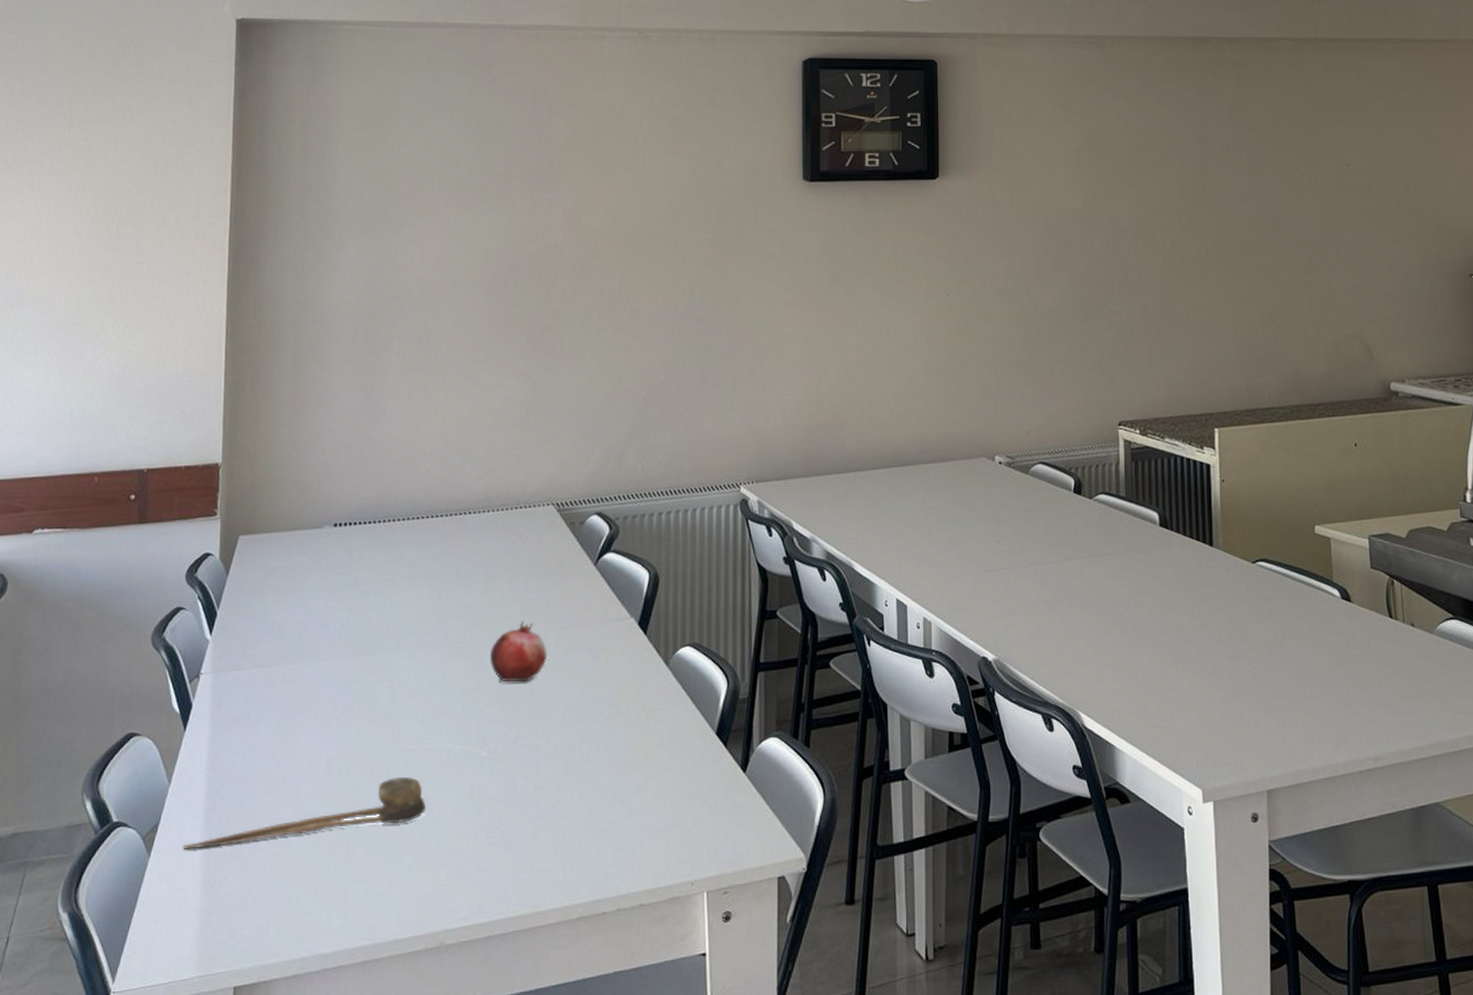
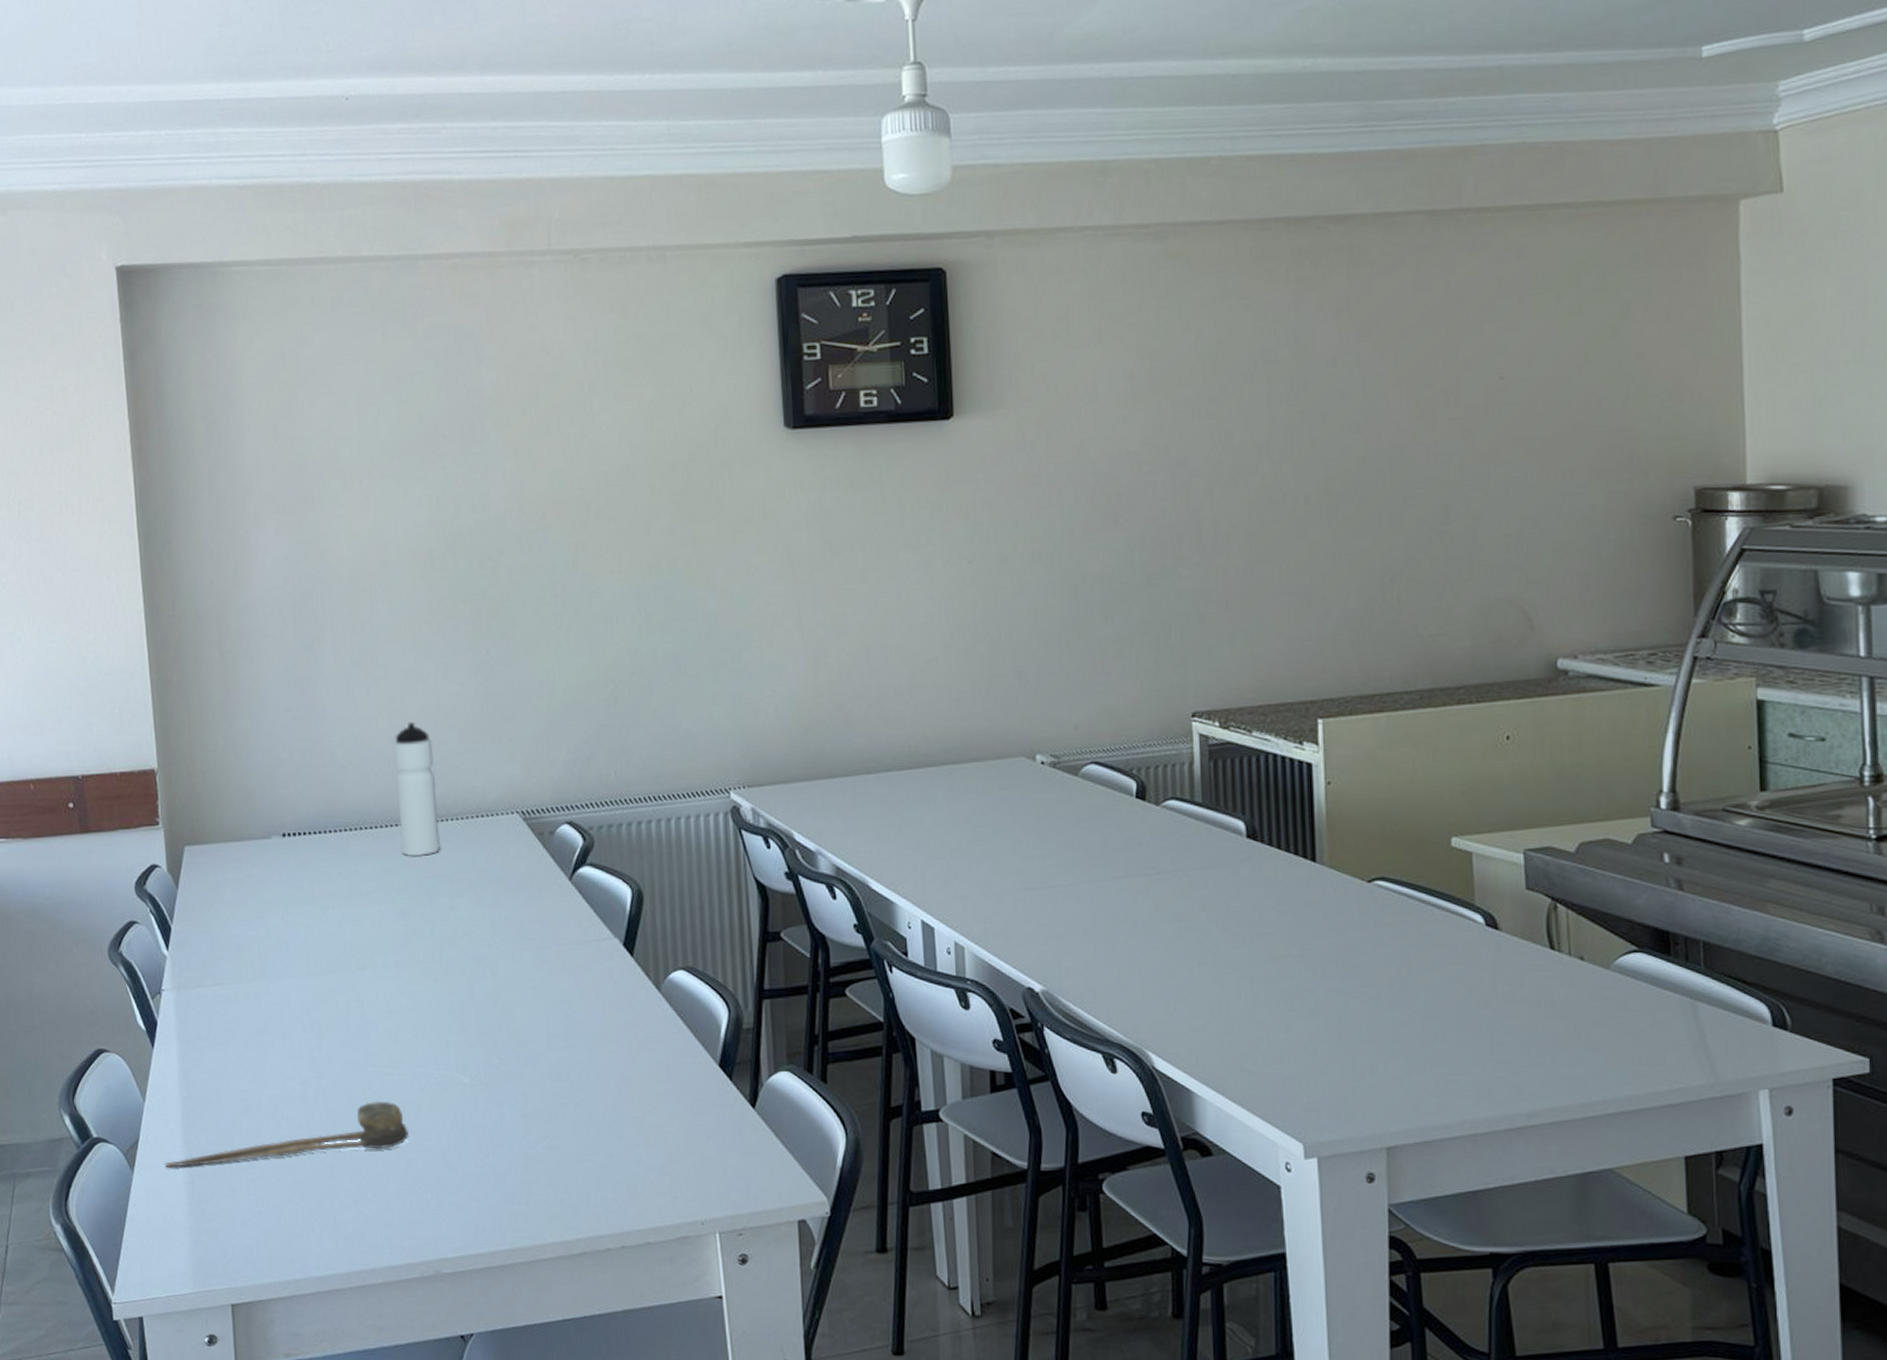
water bottle: none [444,423,481,545] -> present [394,723,440,857]
fruit: present [489,620,548,683] -> none [462,939,525,1005]

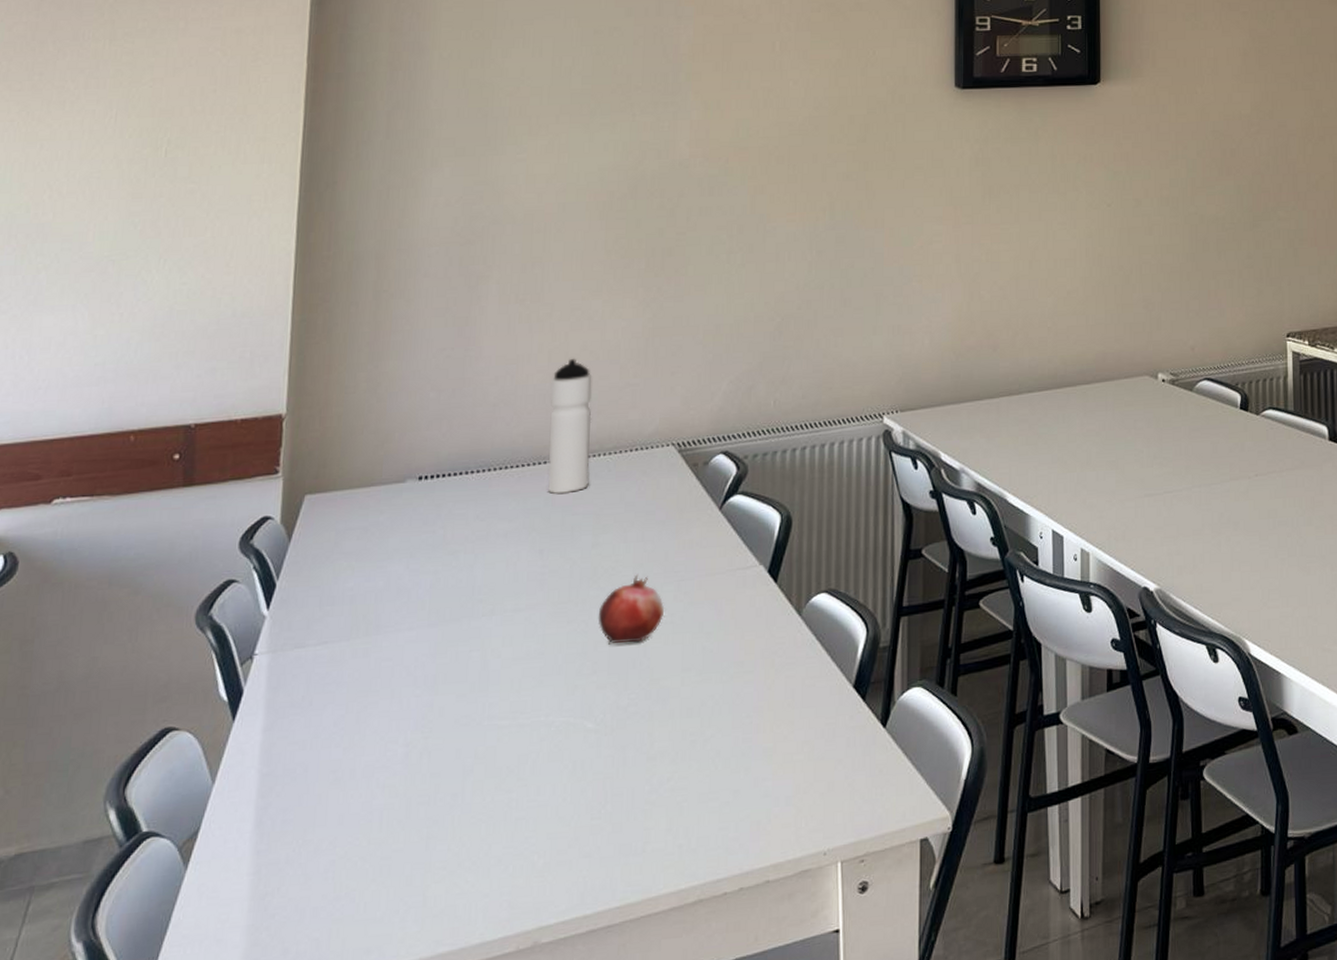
spoon: present [164,1101,409,1168] -> none [227,757,521,859]
fruit: none [462,939,525,1005] -> present [598,574,665,645]

